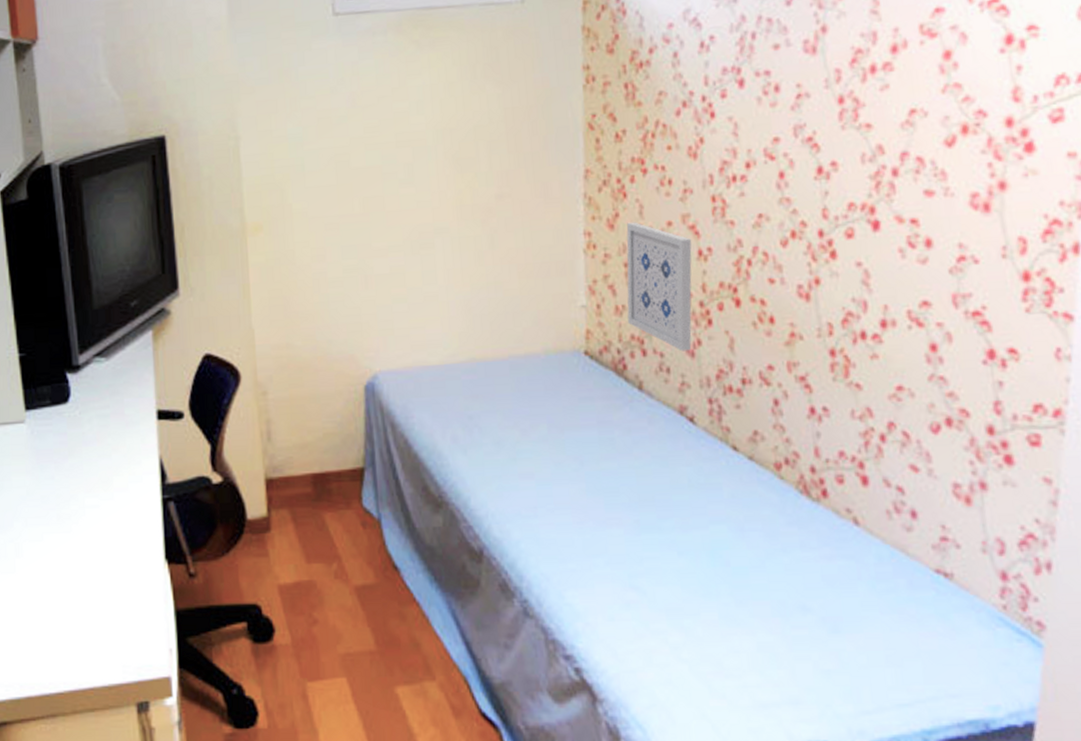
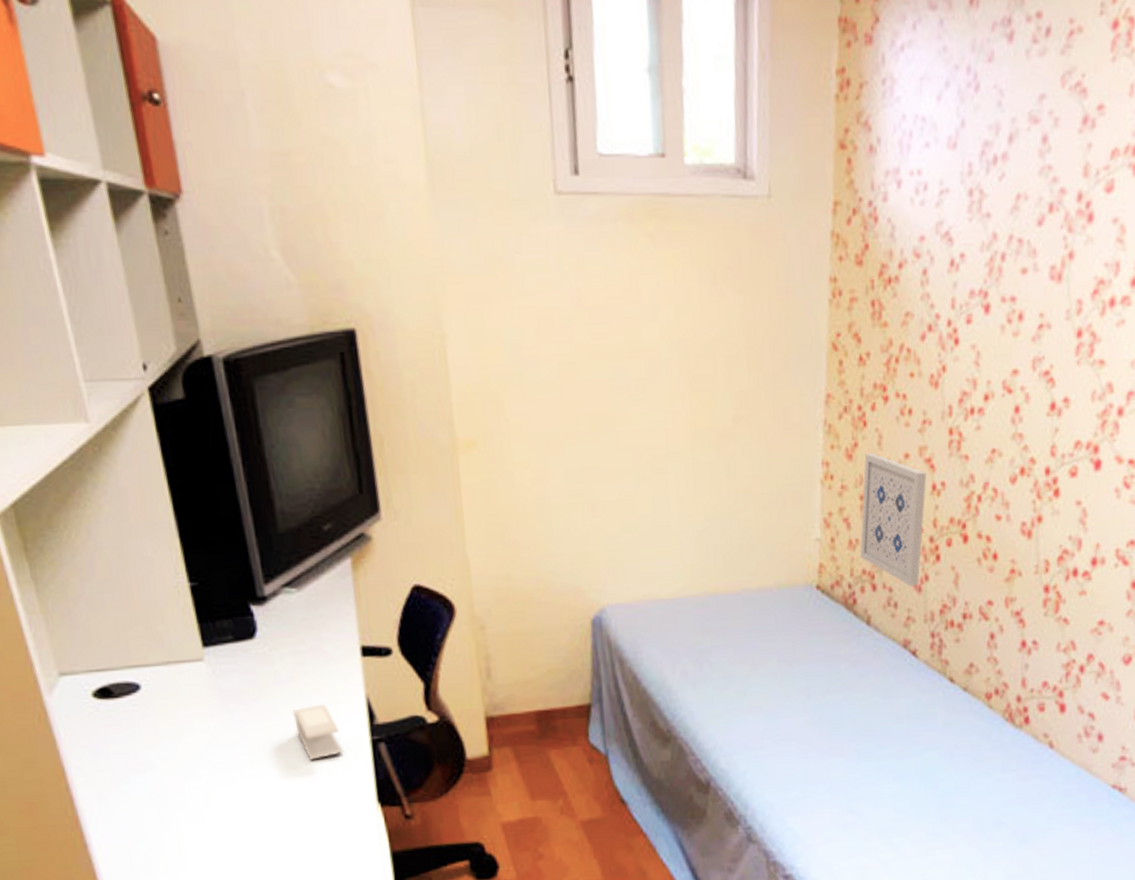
stapler: none [95,464,136,517] -> present [292,704,342,760]

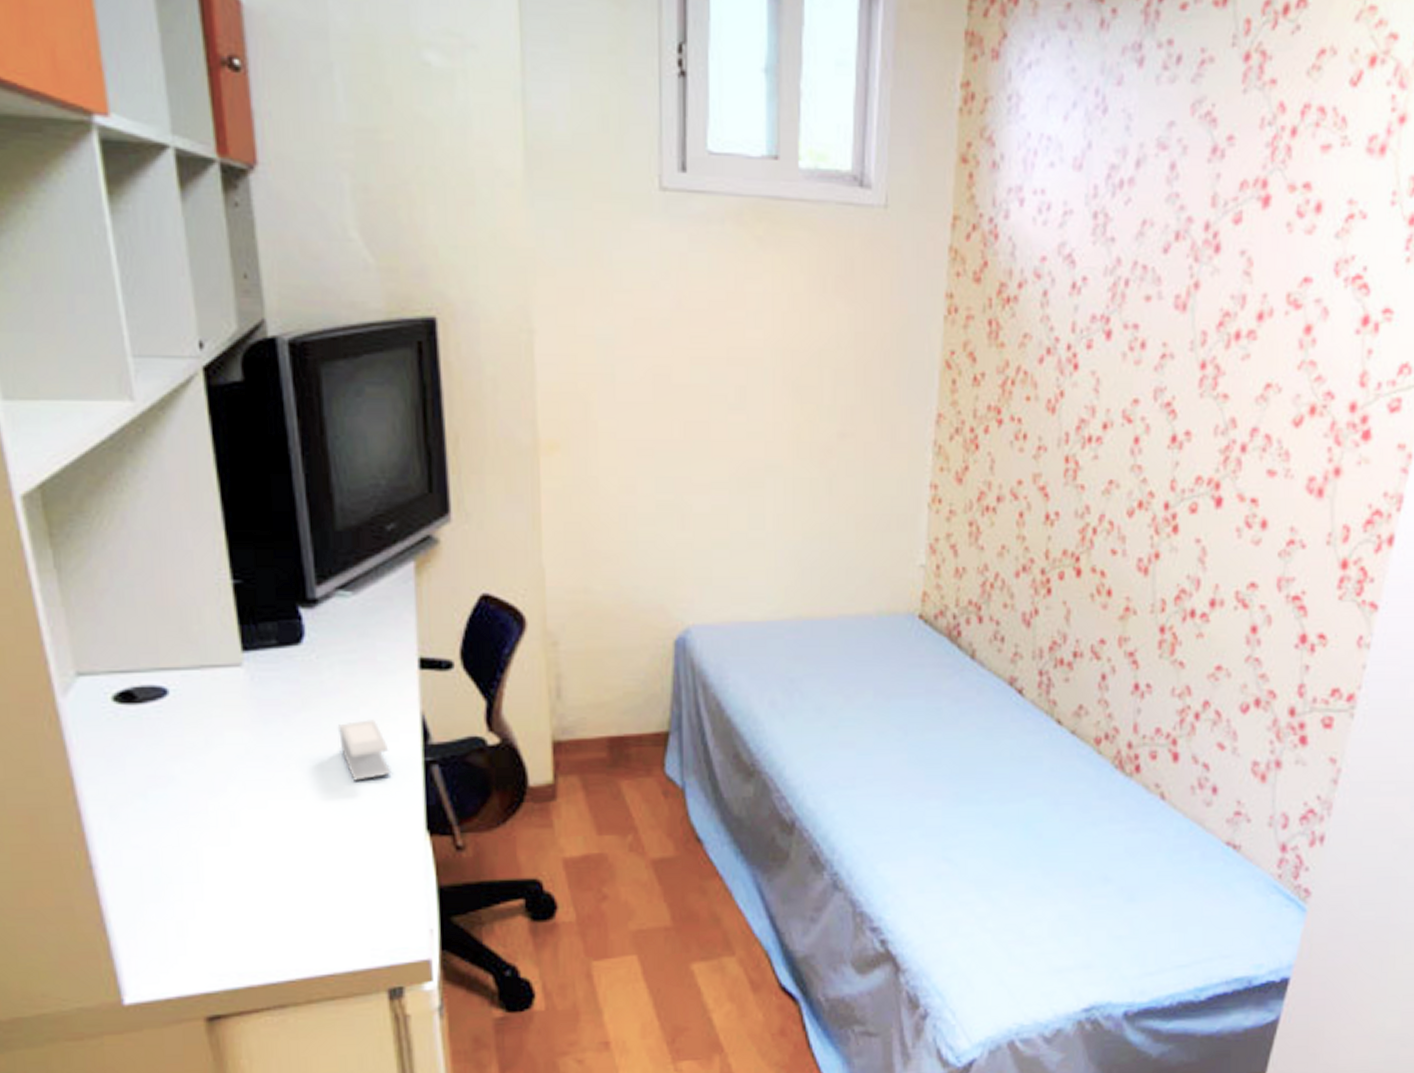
wall art: present [860,452,927,587] -> none [967,477,1041,620]

